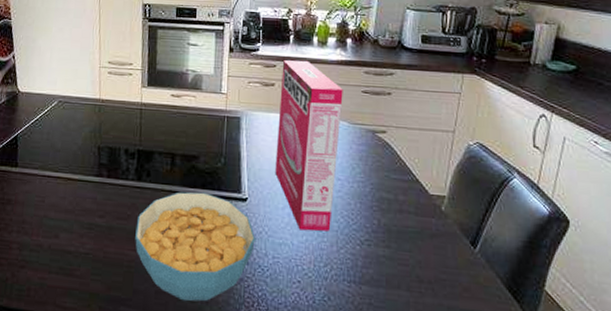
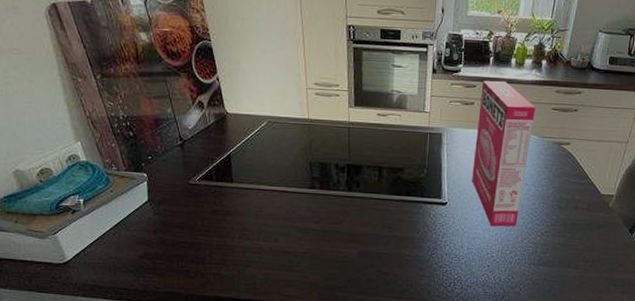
cereal bowl: present [135,191,255,302] -> none [348,199,453,286]

